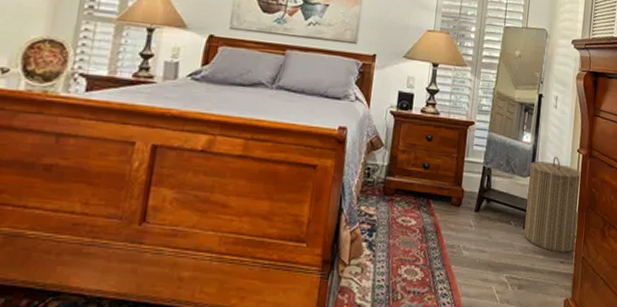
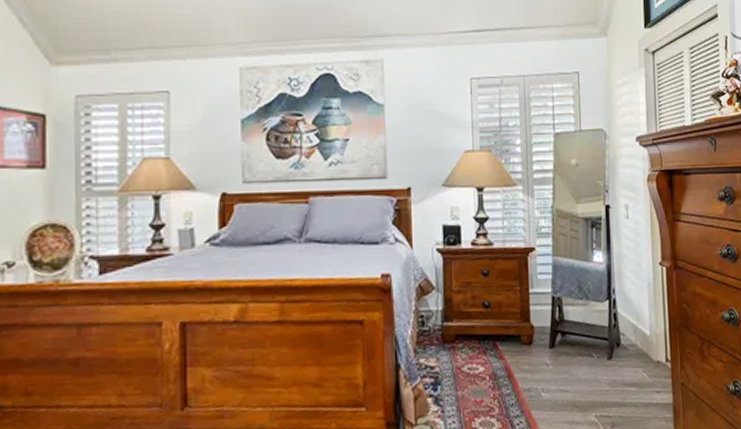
laundry hamper: present [524,156,581,253] -> none [605,273,671,382]

